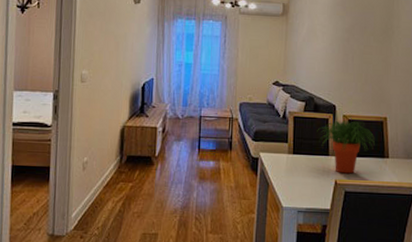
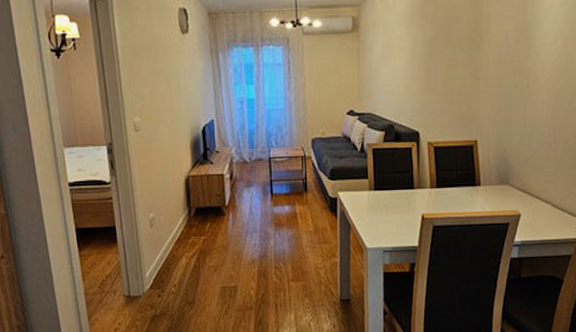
potted plant: present [317,120,376,174] -> none [399,147,466,207]

